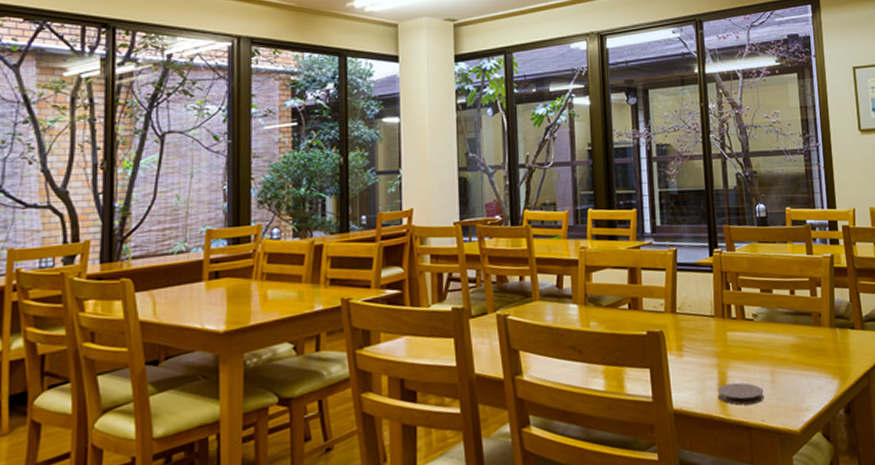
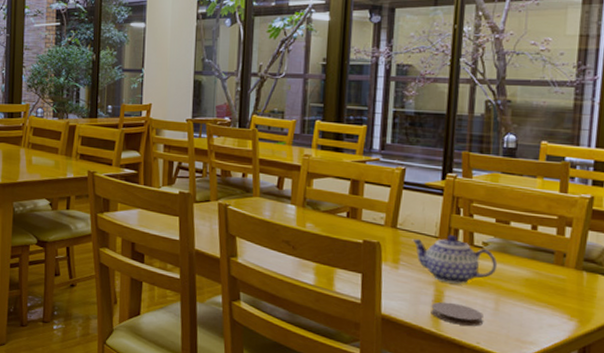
teapot: none [691,312,768,363] -> present [412,235,498,284]

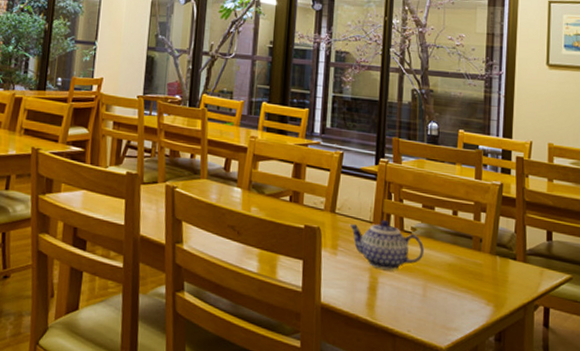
coaster: present [431,301,483,326] -> none [366,288,413,314]

